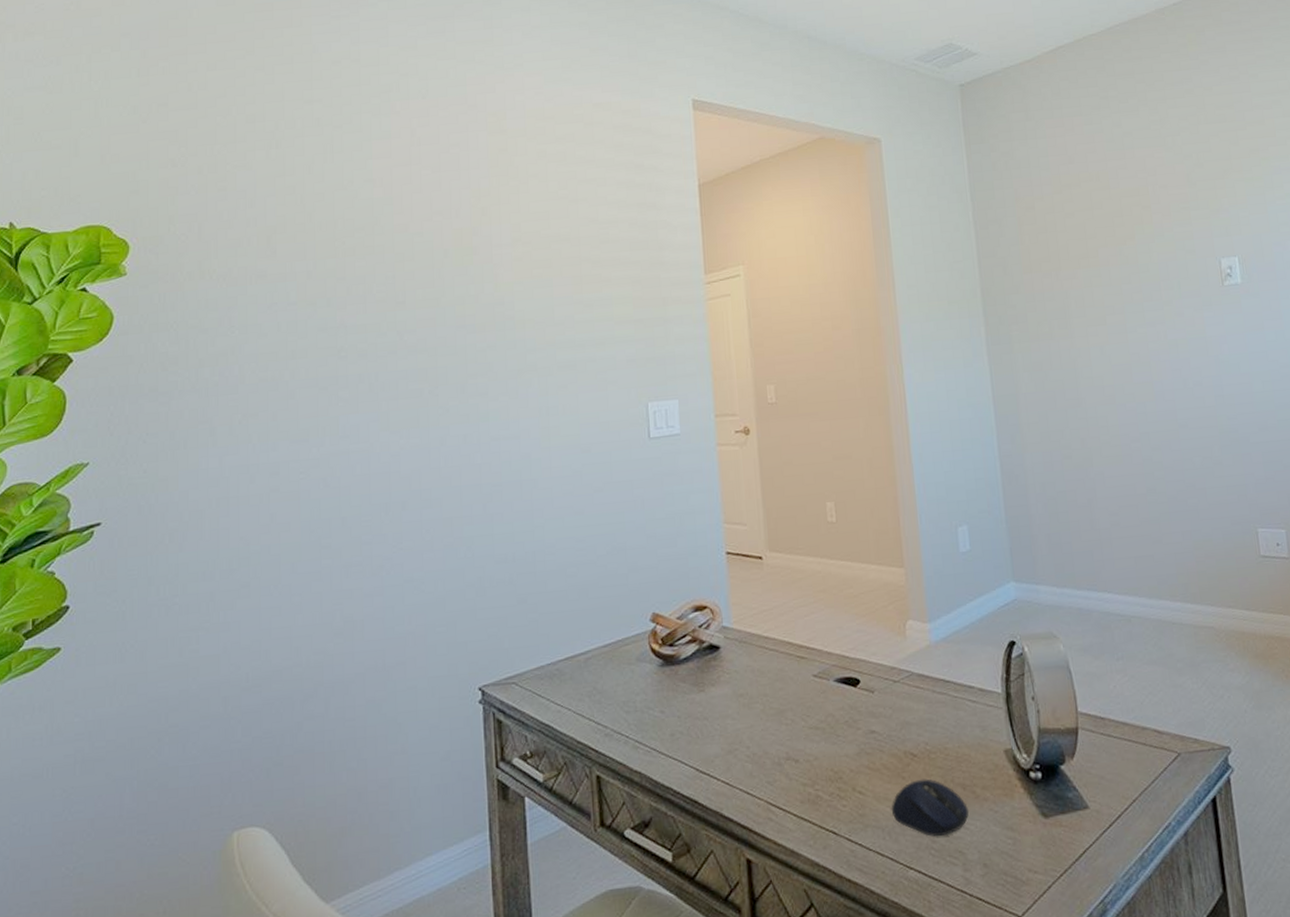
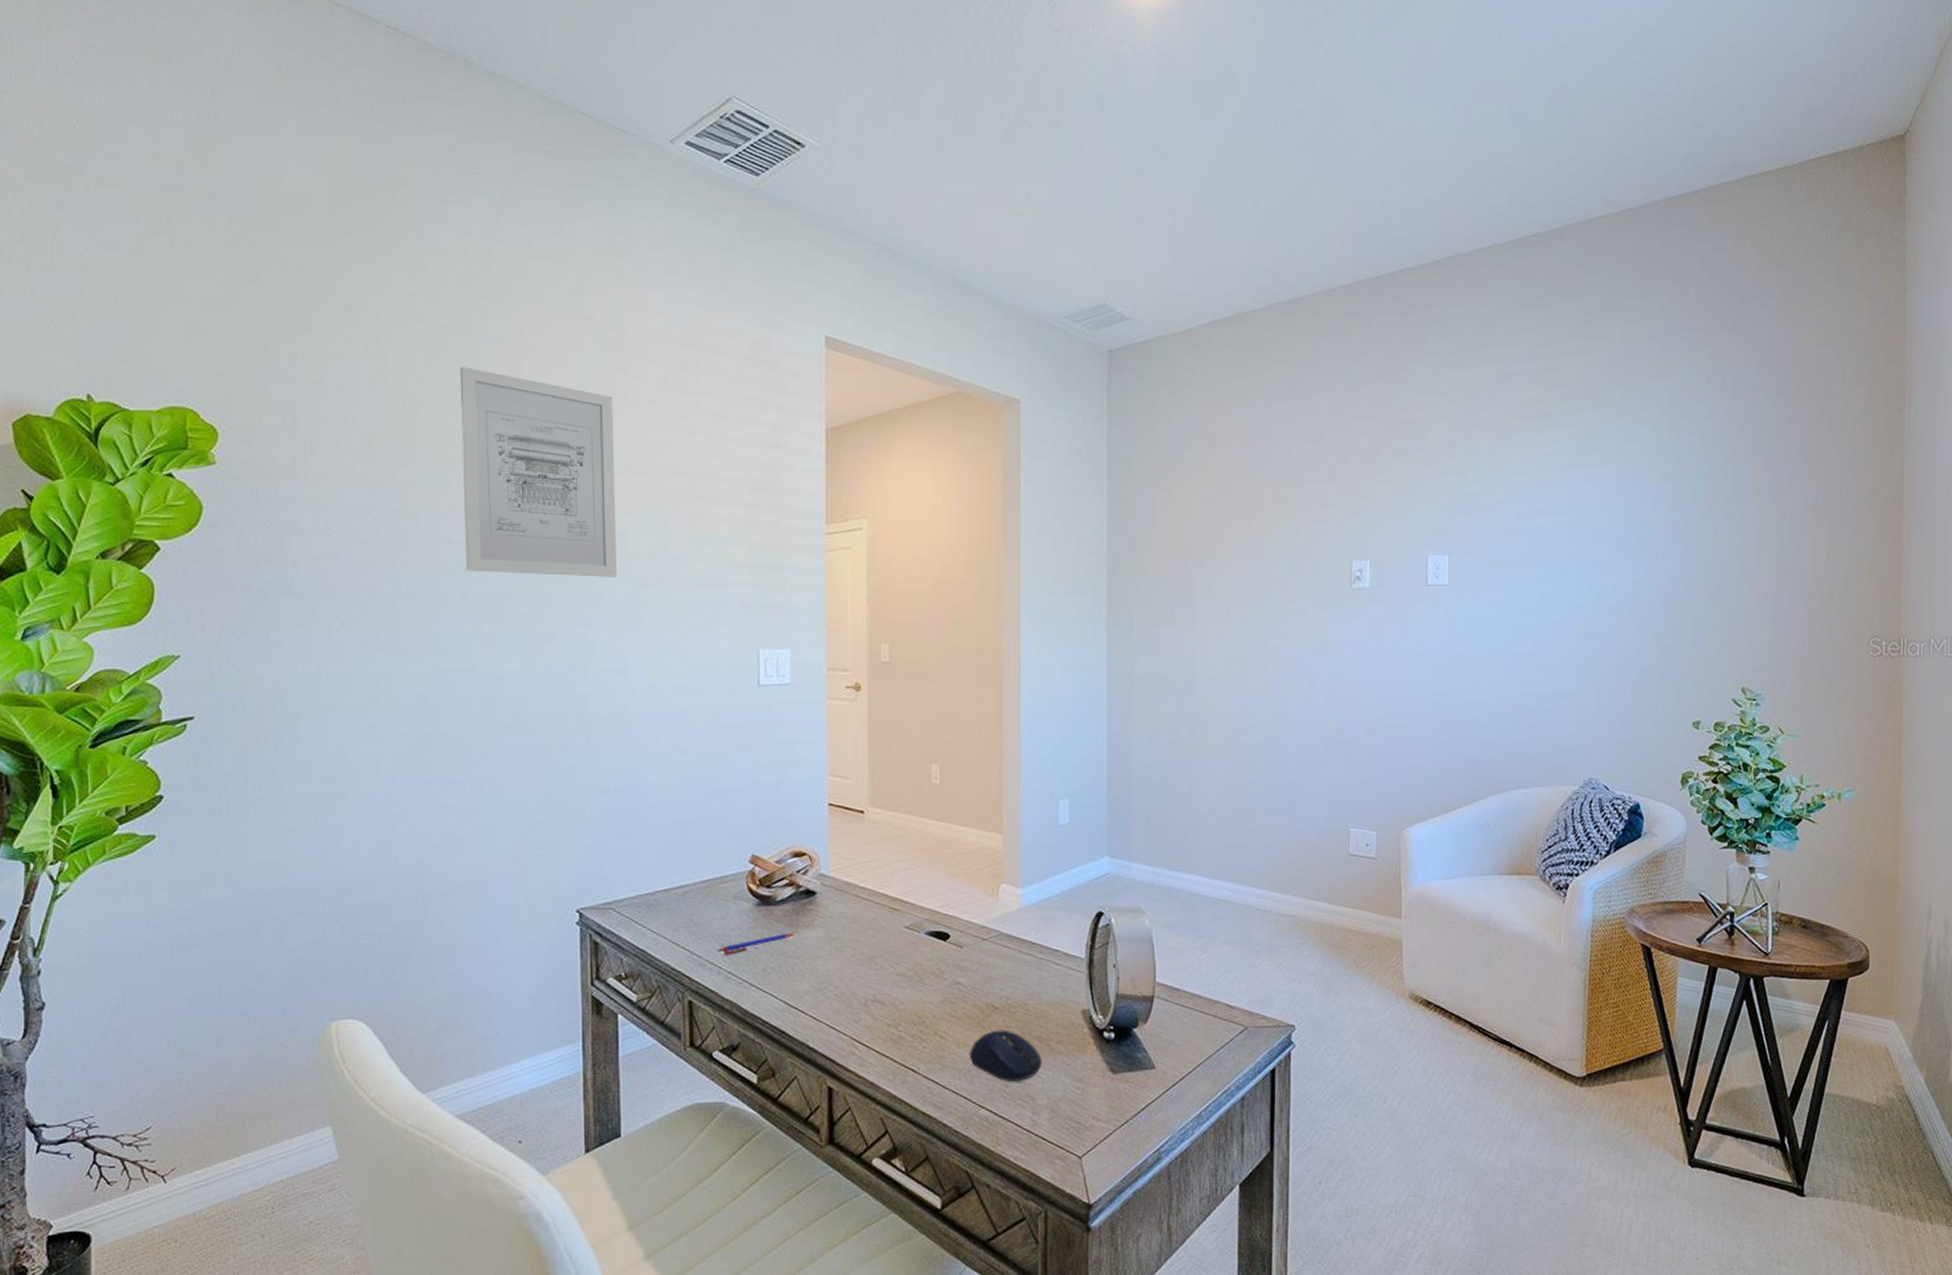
wall art: none [353,161,506,354] -> present [460,366,617,577]
pen: none [623,692,702,722] -> present [717,933,796,954]

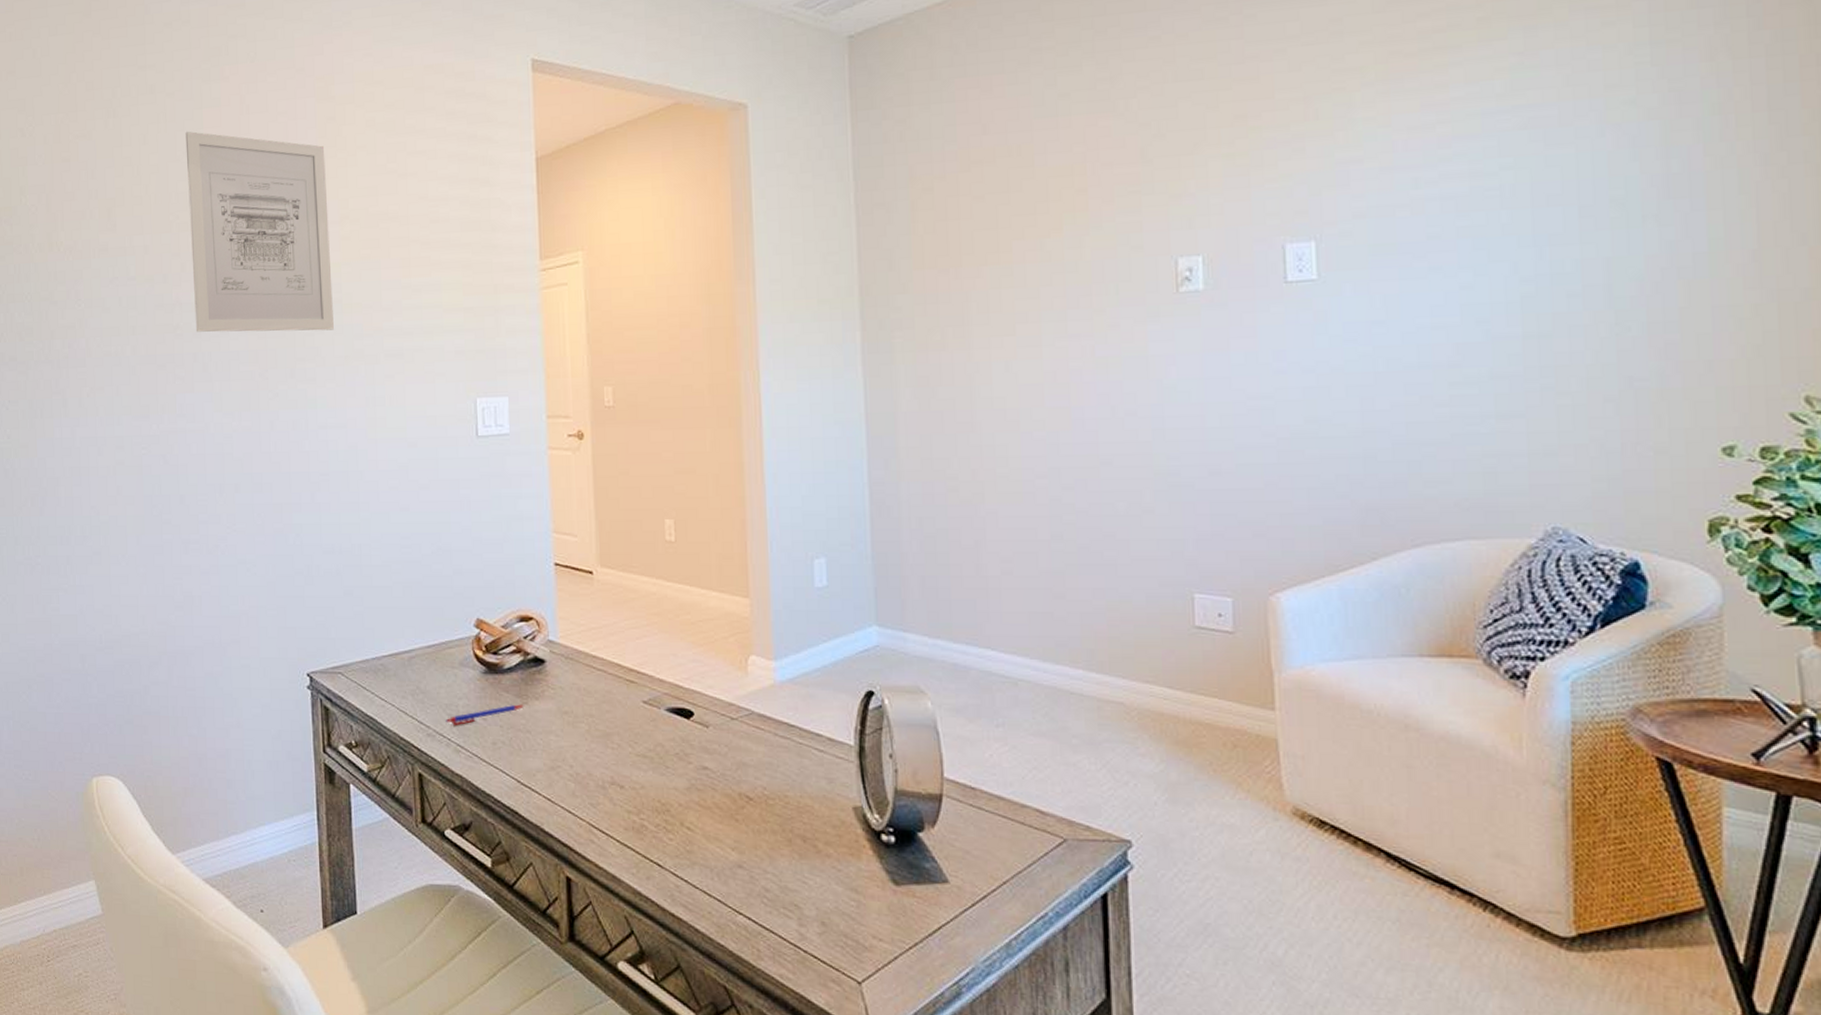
computer mouse: present [969,1030,1042,1082] -> none [721,824,808,887]

